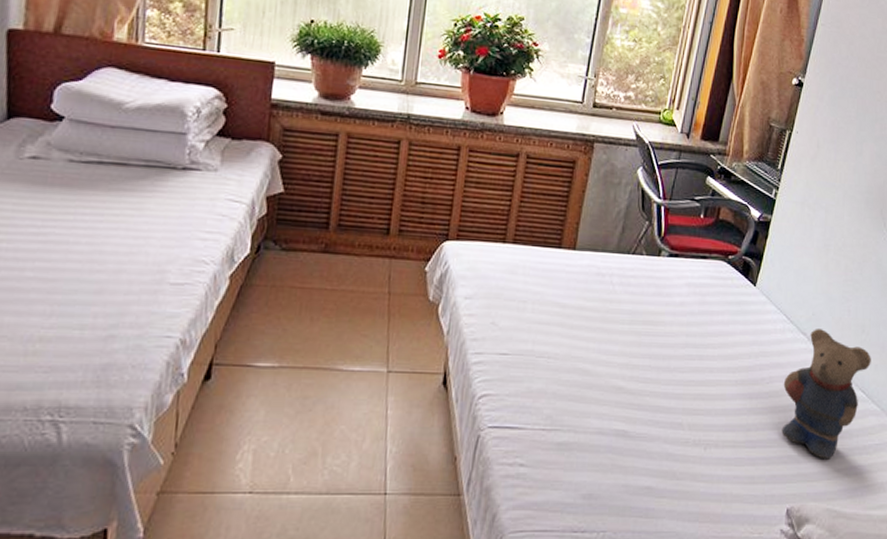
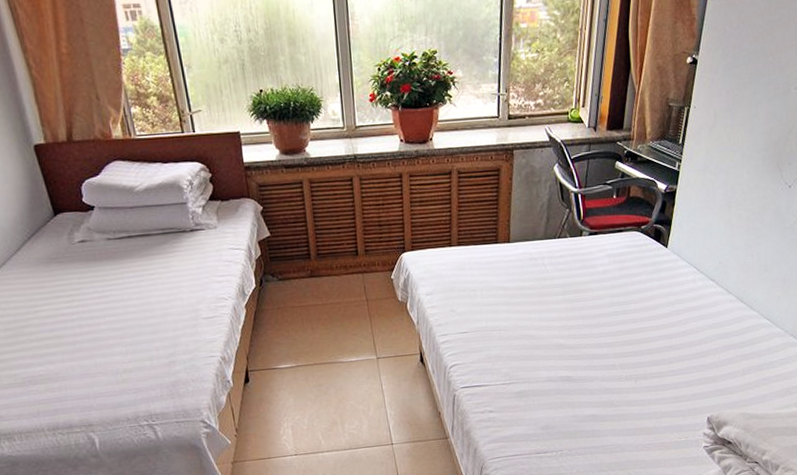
teddy bear: present [781,329,871,459] -> none [697,274,774,377]

